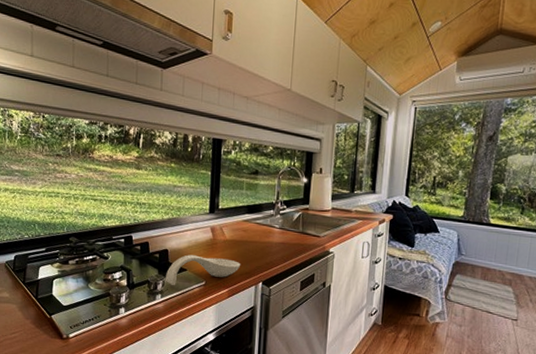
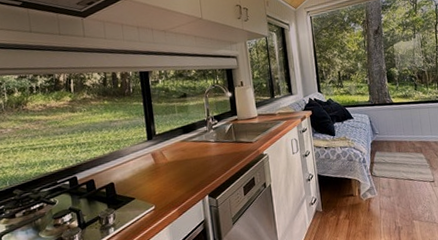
spoon rest: present [165,254,240,285] -> none [115,179,185,216]

